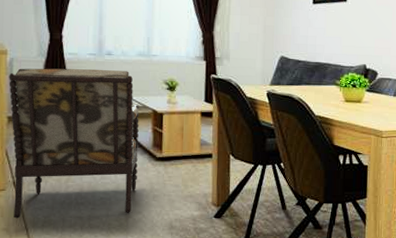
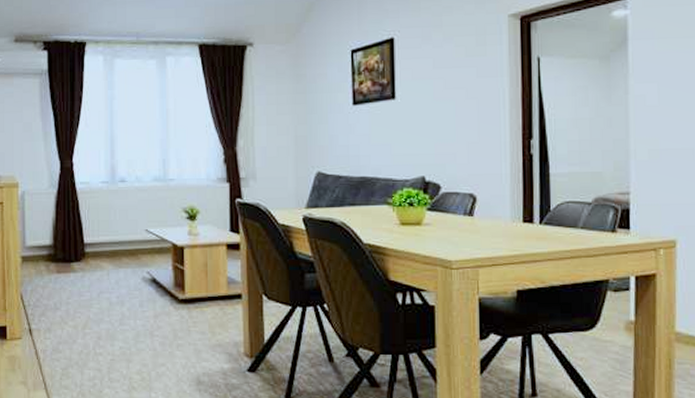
armchair: present [9,68,140,219] -> none [21,199,159,371]

